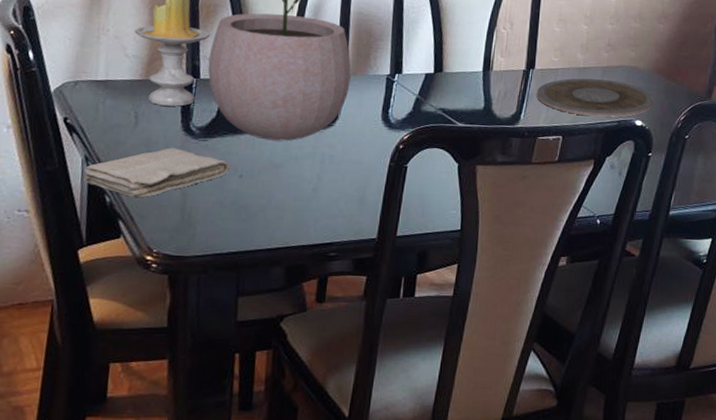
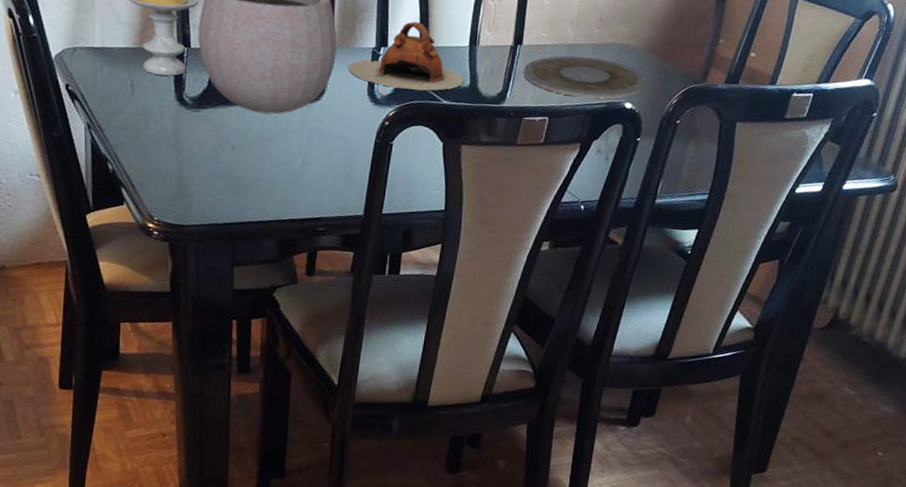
washcloth: present [83,148,230,197] -> none [87,117,222,166]
teapot: none [361,49,478,114] -> present [347,21,464,91]

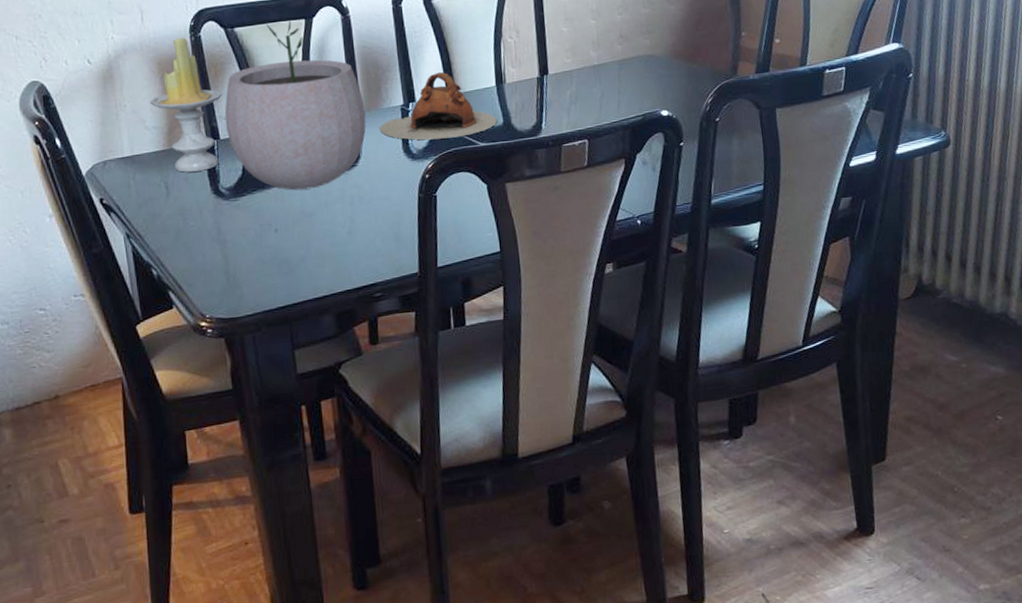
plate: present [523,55,646,99] -> none [554,73,678,115]

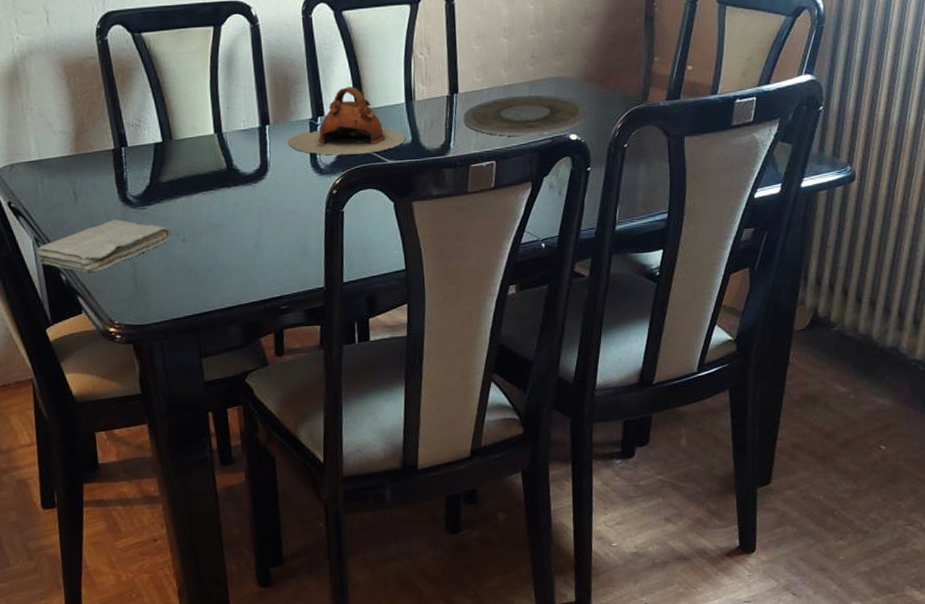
washcloth: none [128,212,264,267] -> present [37,219,172,272]
candle: present [150,37,222,172] -> none [56,40,129,179]
plant pot: present [224,21,366,191] -> none [132,28,275,201]
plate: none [554,73,678,115] -> present [464,95,587,137]

